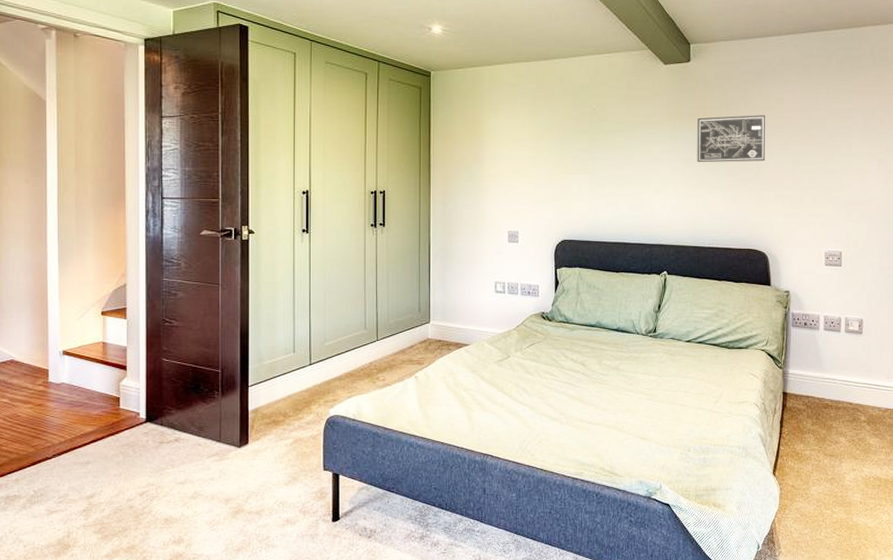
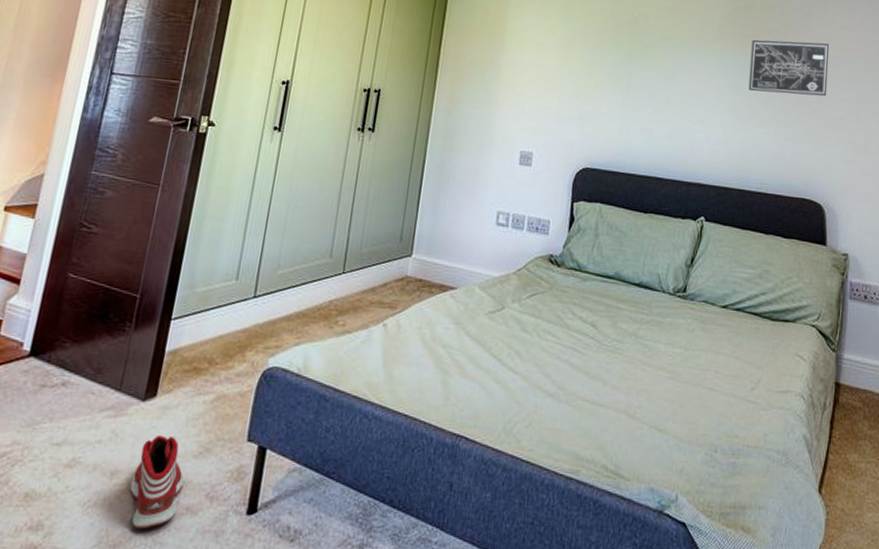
sneaker: none [241,470,281,537] -> present [129,434,185,529]

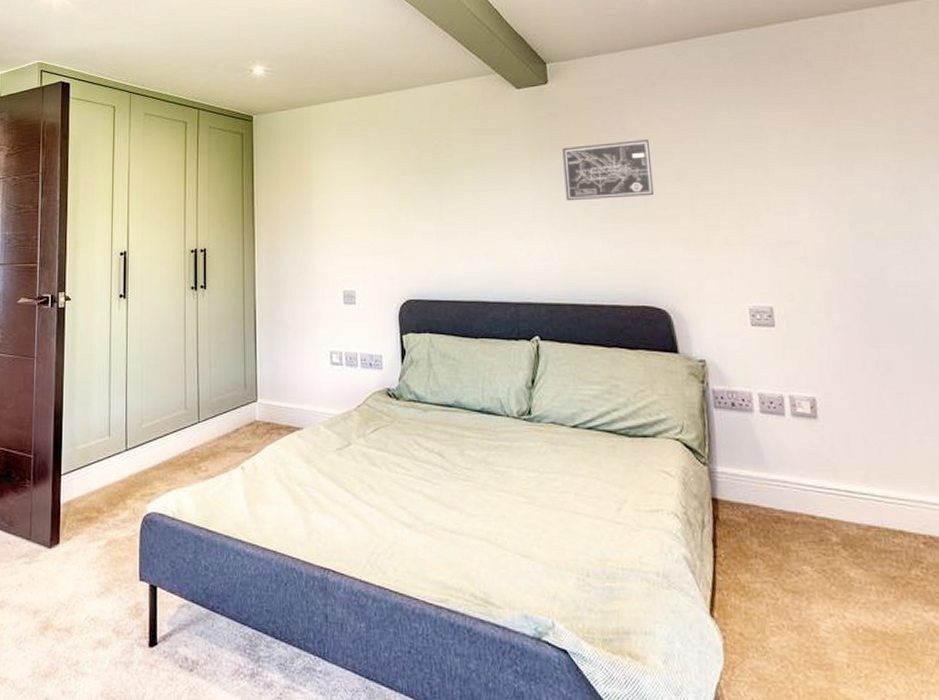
sneaker: present [129,434,185,529] -> none [50,577,93,661]

